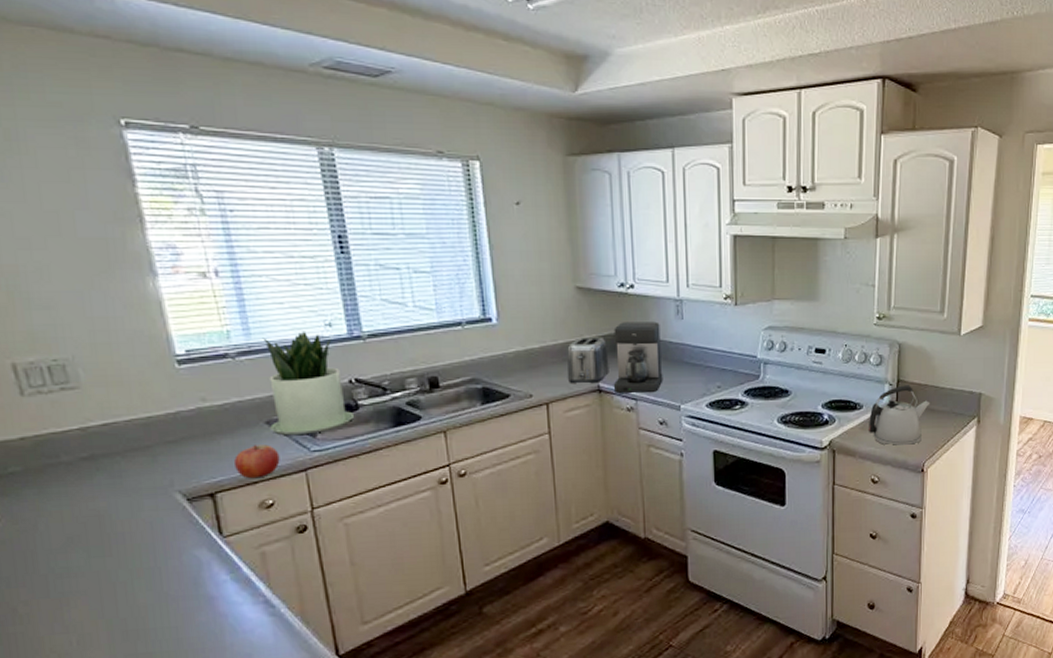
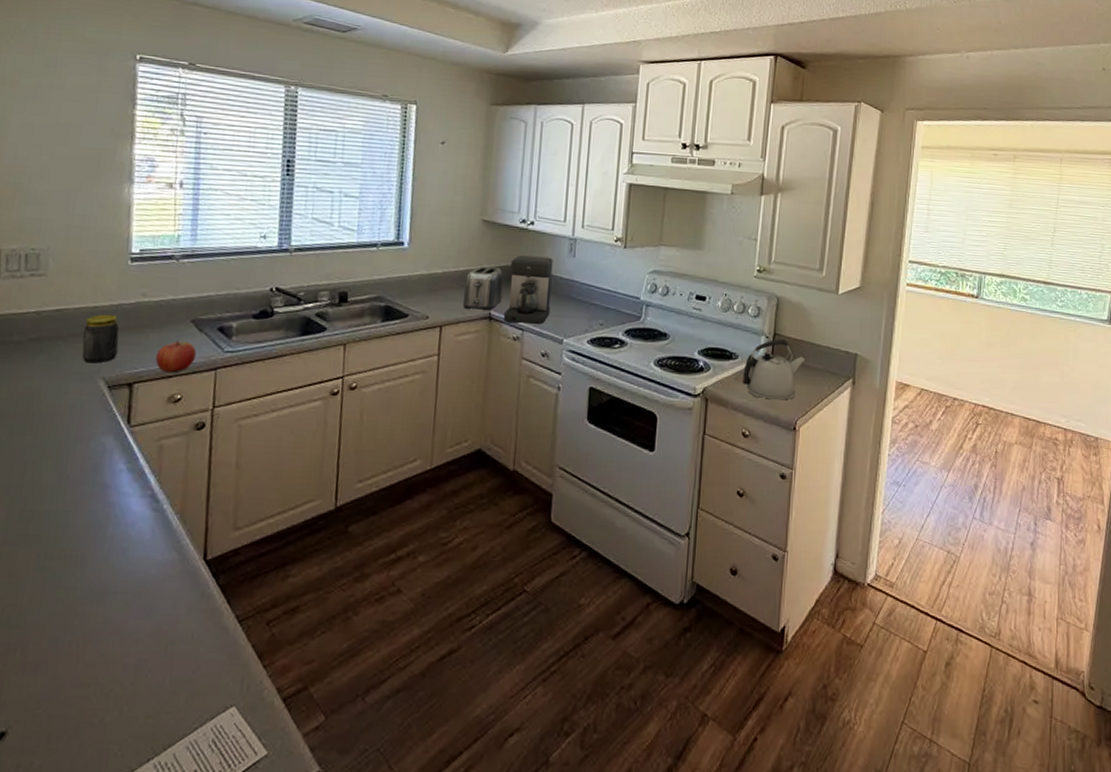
jar: none [141,423,189,477] -> present [81,314,120,363]
planter: present [262,331,355,436] -> none [194,240,269,336]

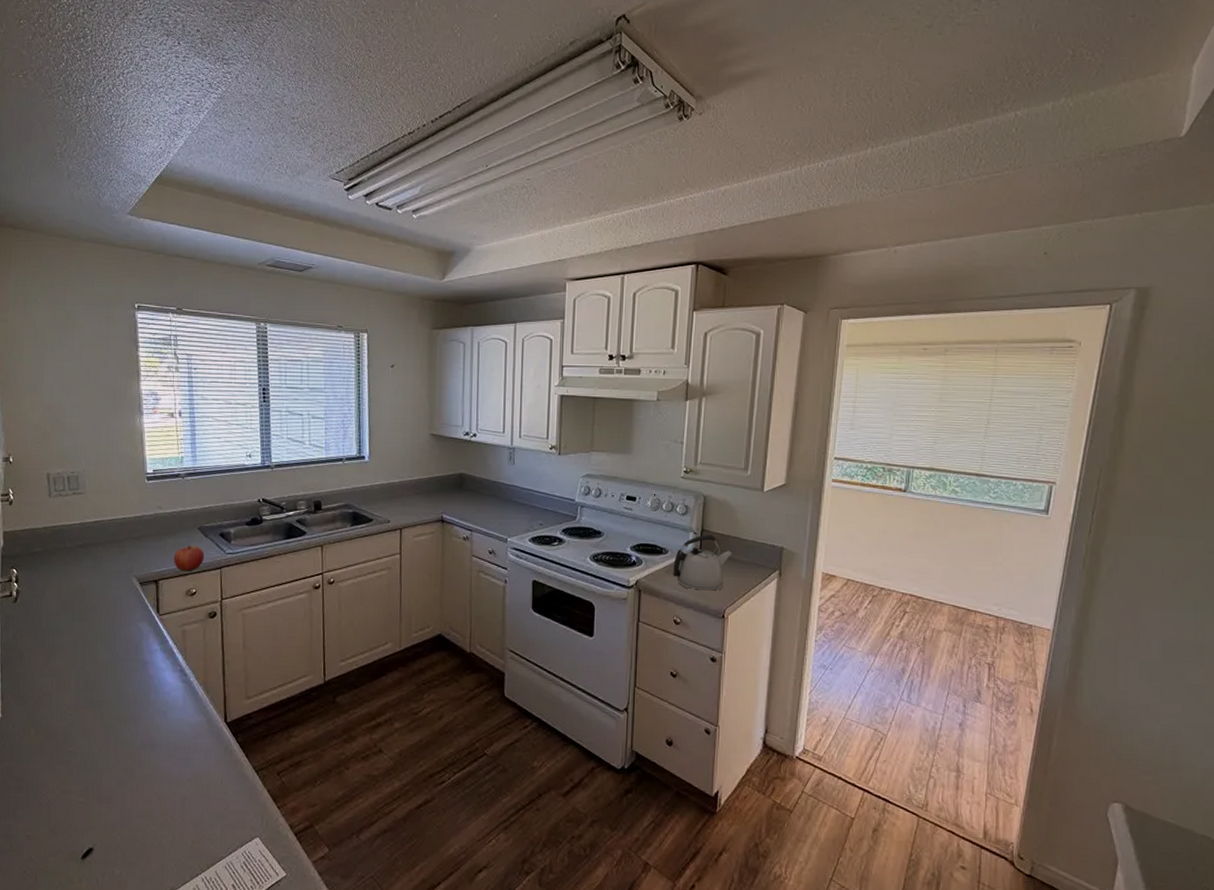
jar: present [81,314,120,363] -> none [116,524,145,564]
toaster: present [462,266,503,311] -> none [418,476,452,515]
coffee maker: present [504,255,553,325] -> none [454,464,495,526]

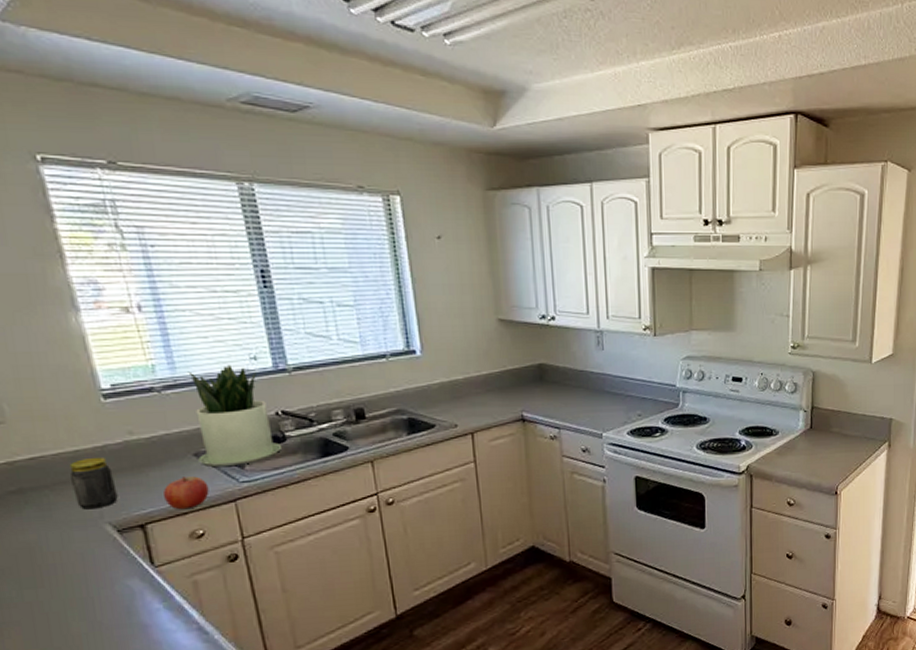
jar: none [116,524,145,564] -> present [69,457,118,510]
planter: none [201,459,259,540] -> present [188,364,283,468]
kettle: present [672,534,733,591] -> none [783,411,843,469]

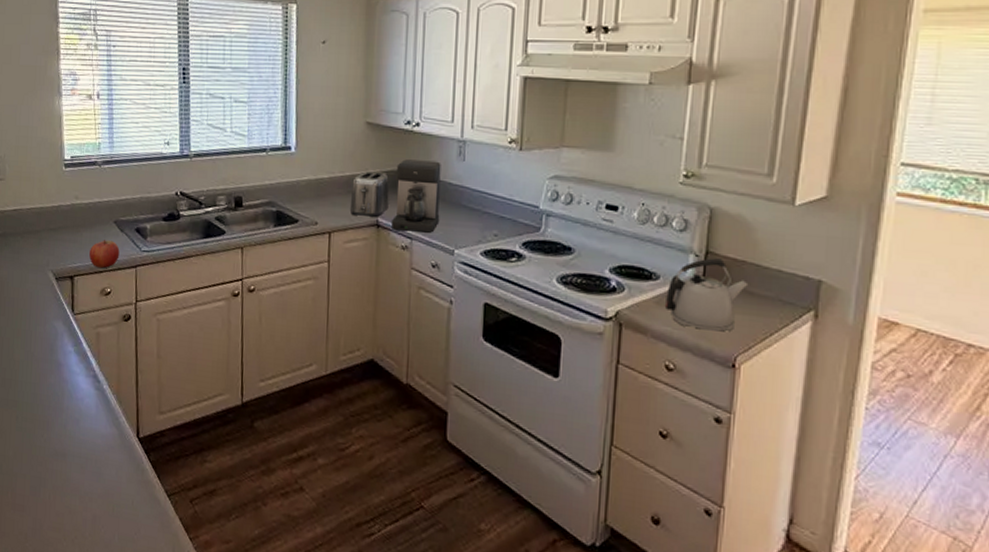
jar: present [69,457,118,510] -> none [34,214,61,258]
planter: present [188,364,283,468] -> none [116,147,176,236]
toaster: none [490,368,532,414] -> present [349,171,390,218]
coffee maker: none [536,352,585,422] -> present [392,159,441,234]
kettle: none [783,411,843,469] -> present [664,258,749,331]

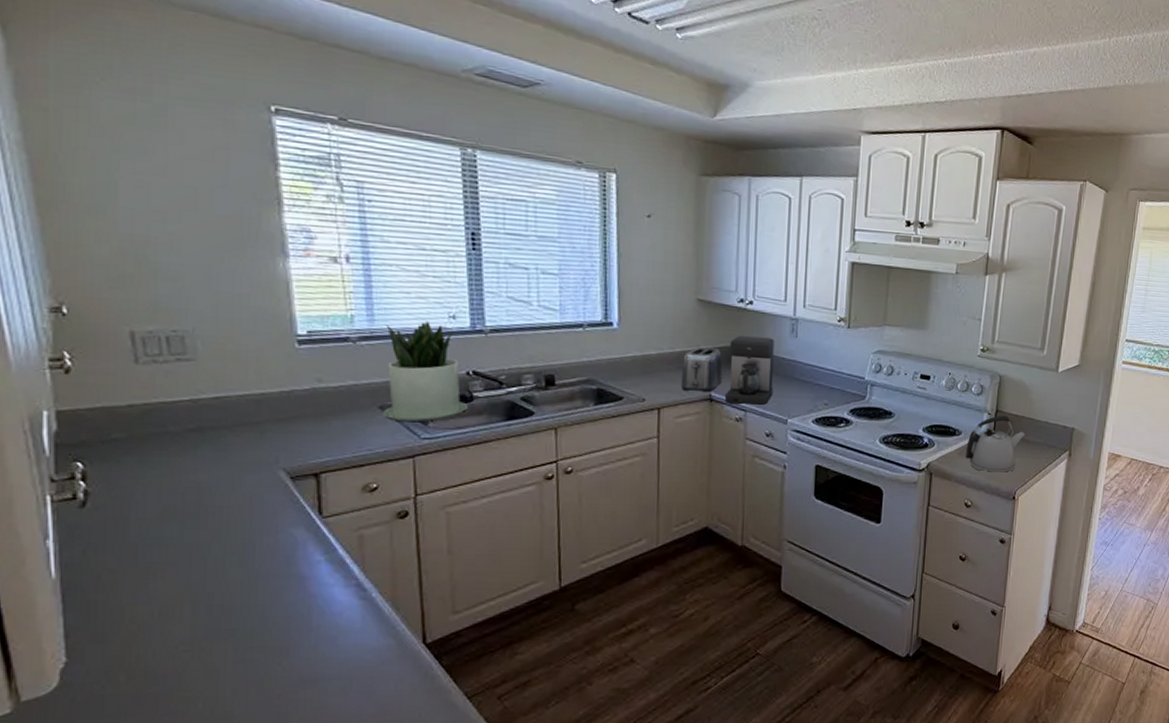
fruit: present [89,240,120,269] -> none [343,428,389,462]
planter: none [116,147,176,236] -> present [383,321,469,422]

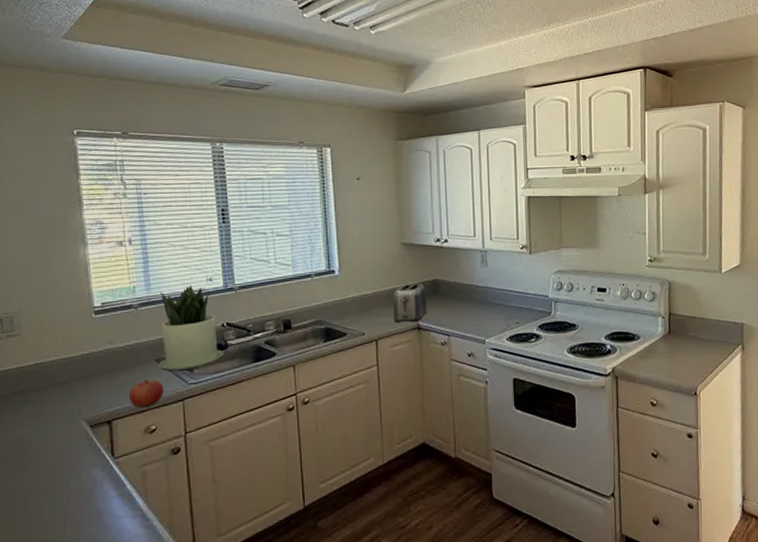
fruit: none [343,428,389,462] -> present [129,379,164,408]
coffee maker: present [725,336,775,406] -> none [431,269,471,330]
kettle: present [964,415,1026,472] -> none [645,317,699,371]

